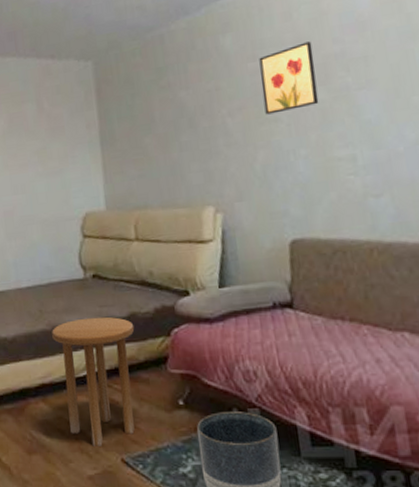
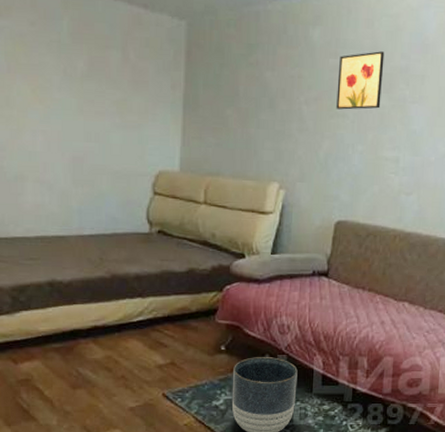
side table: present [52,316,135,446] -> none [110,269,191,383]

